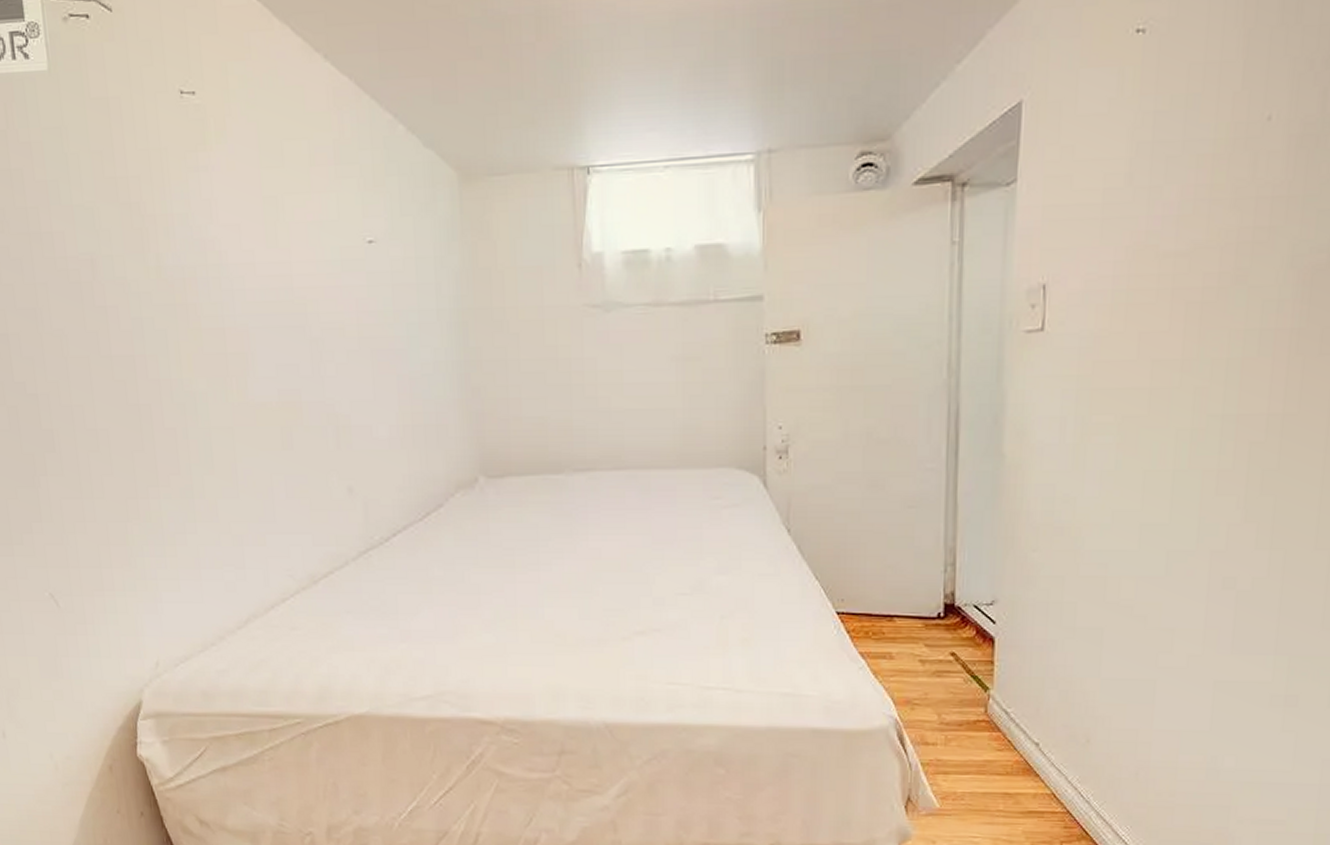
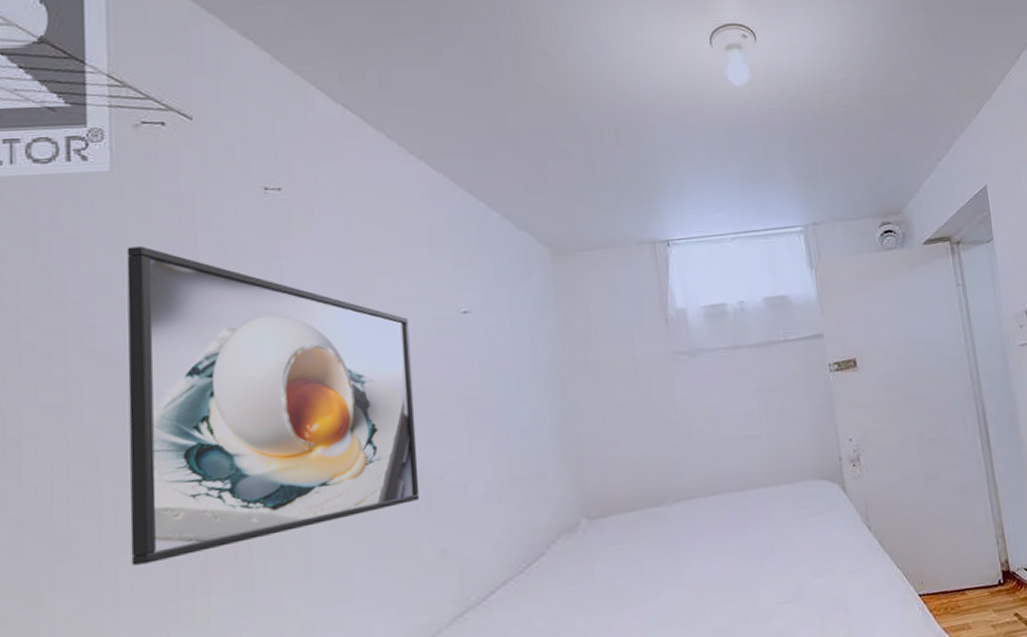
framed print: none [69,153,329,463] -> present [126,246,420,566]

